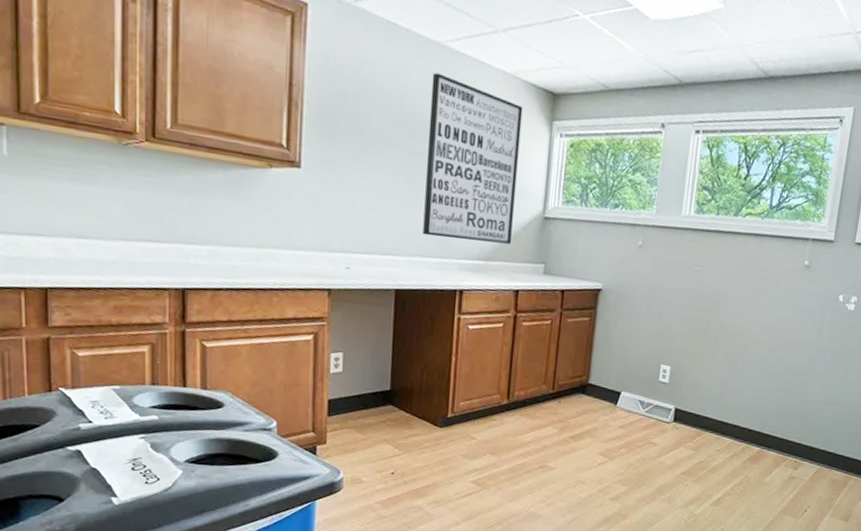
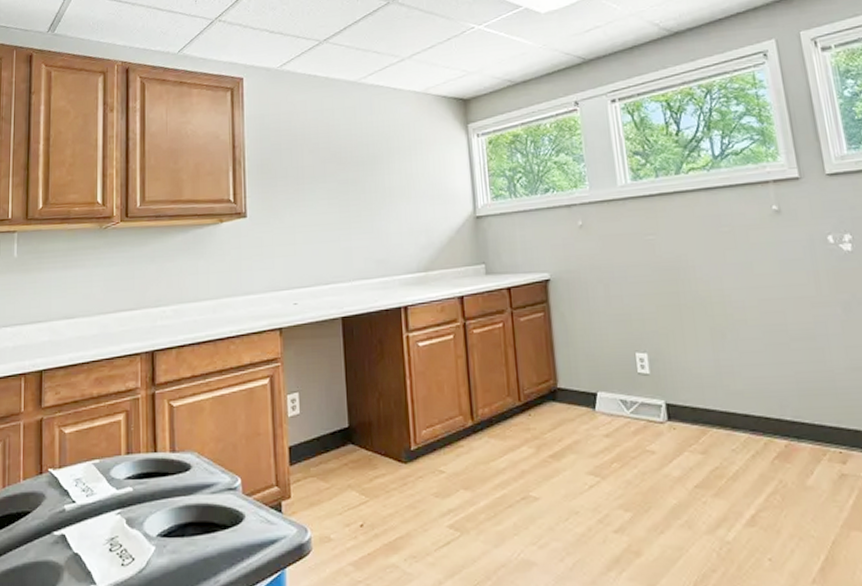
wall art: present [422,72,523,244] -> none [352,107,448,258]

